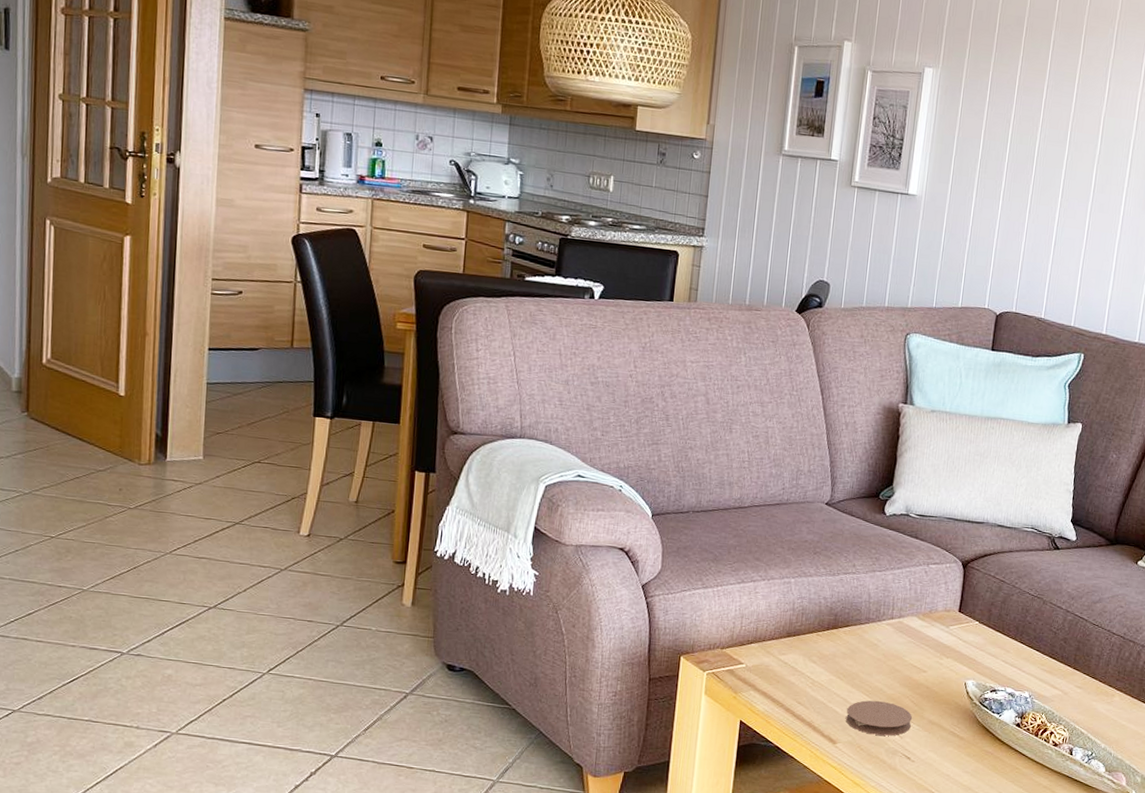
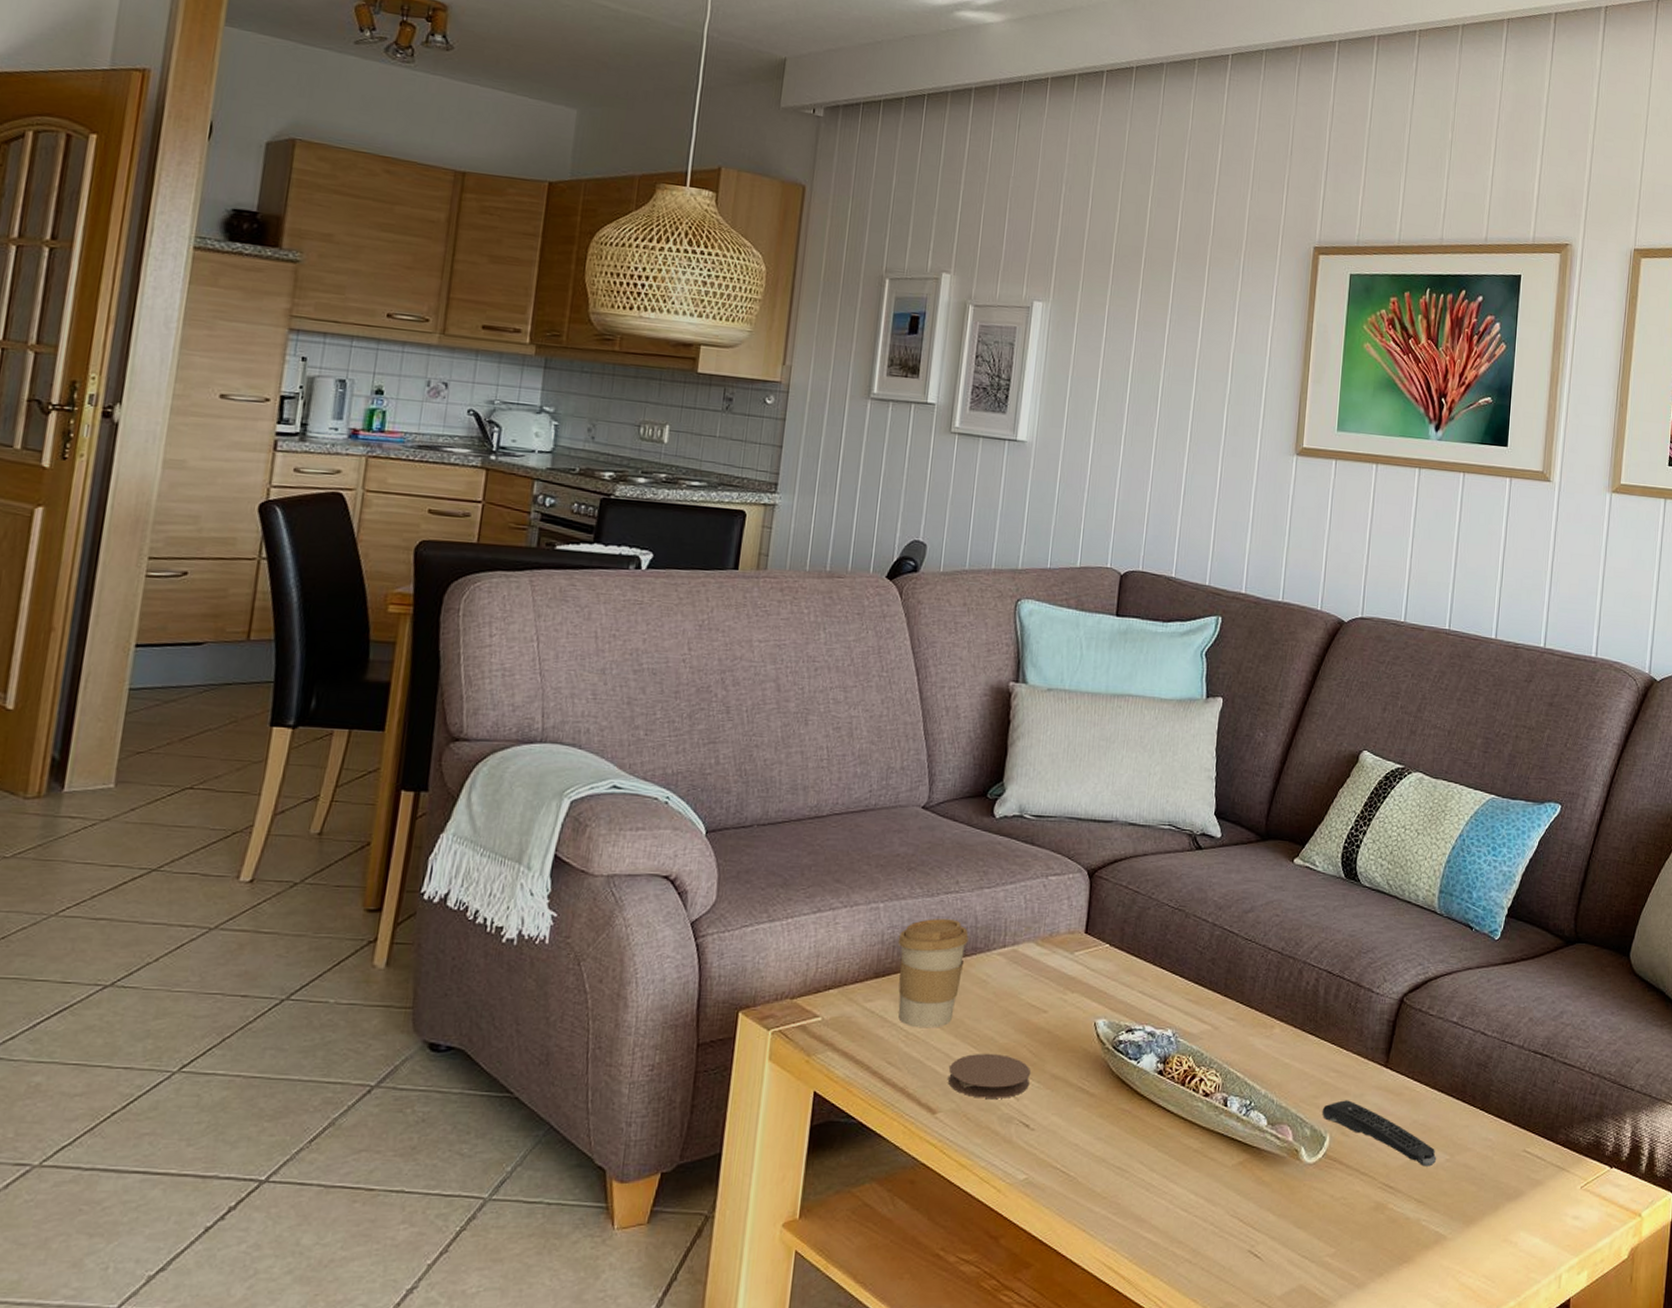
coffee cup: none [806,593,863,679] -> present [897,919,969,1029]

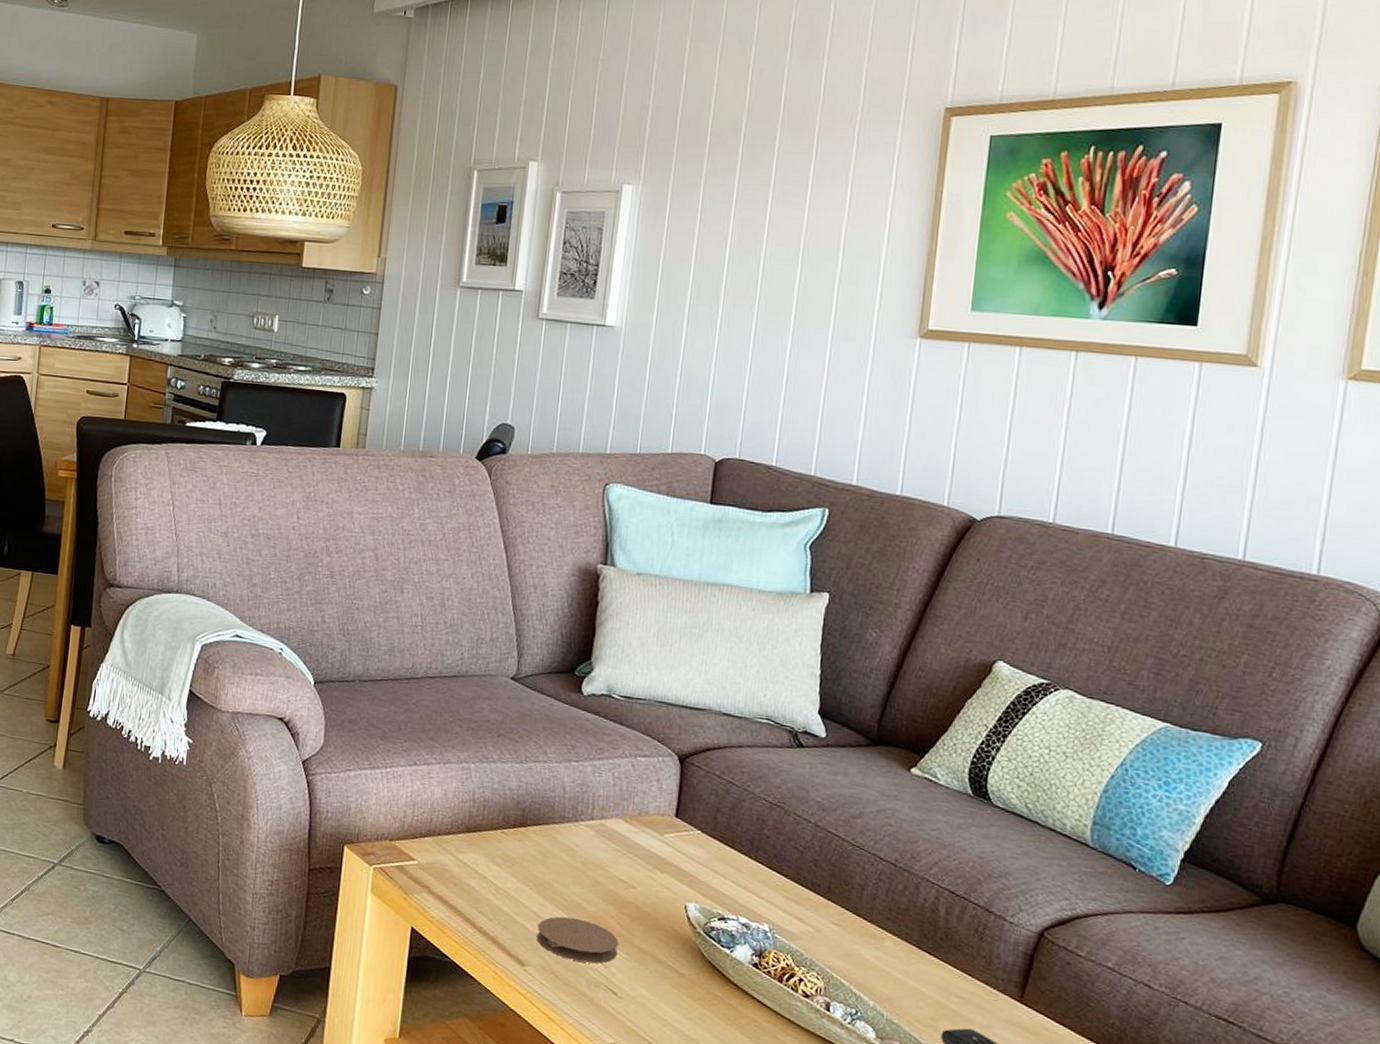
coffee cup: present [897,919,969,1029] -> none [488,784,557,887]

